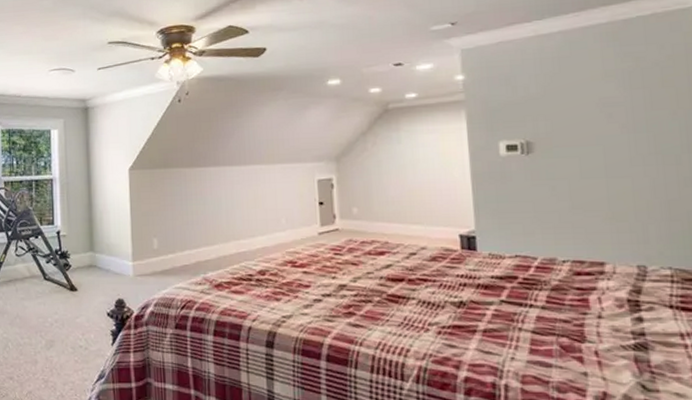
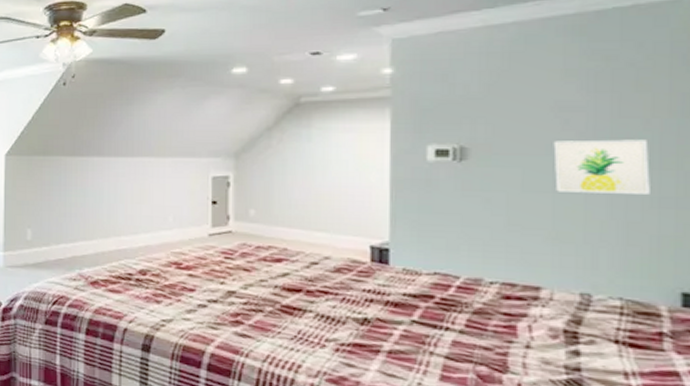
wall art: none [602,128,683,177] -> present [553,139,650,194]

